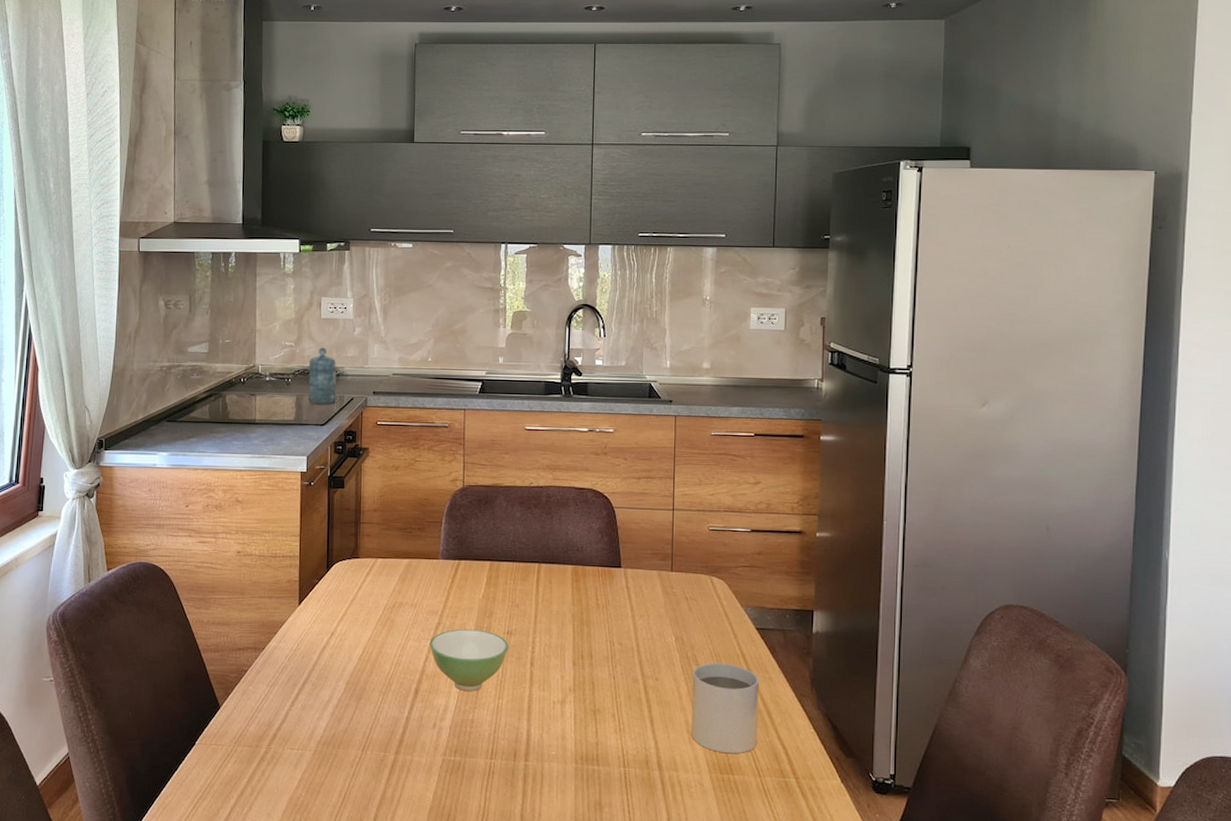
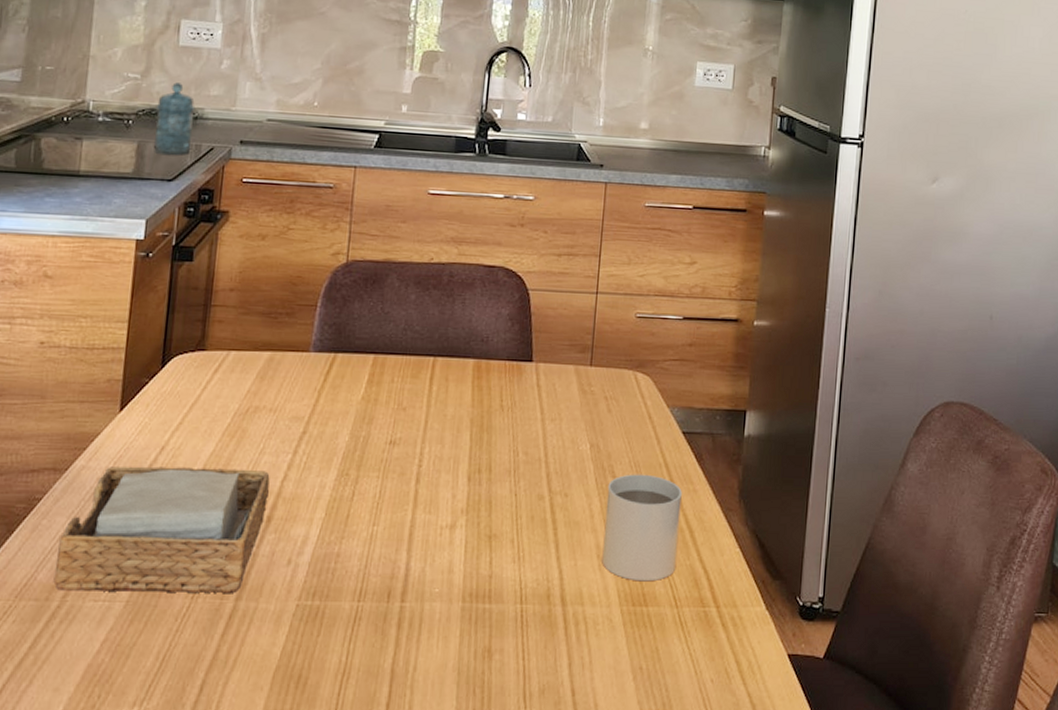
napkin holder: none [261,647,416,749] -> present [53,466,270,594]
bowl: present [429,628,509,691] -> none [290,438,390,517]

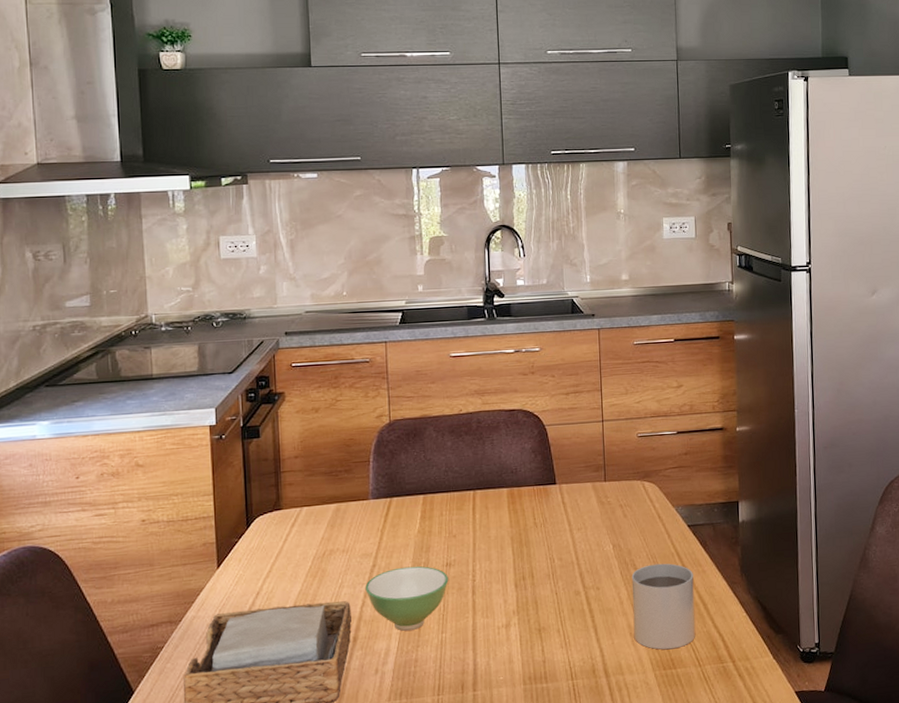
canister: present [154,82,196,157] -> none [209,290,244,353]
bowl: none [290,438,390,517] -> present [365,566,449,631]

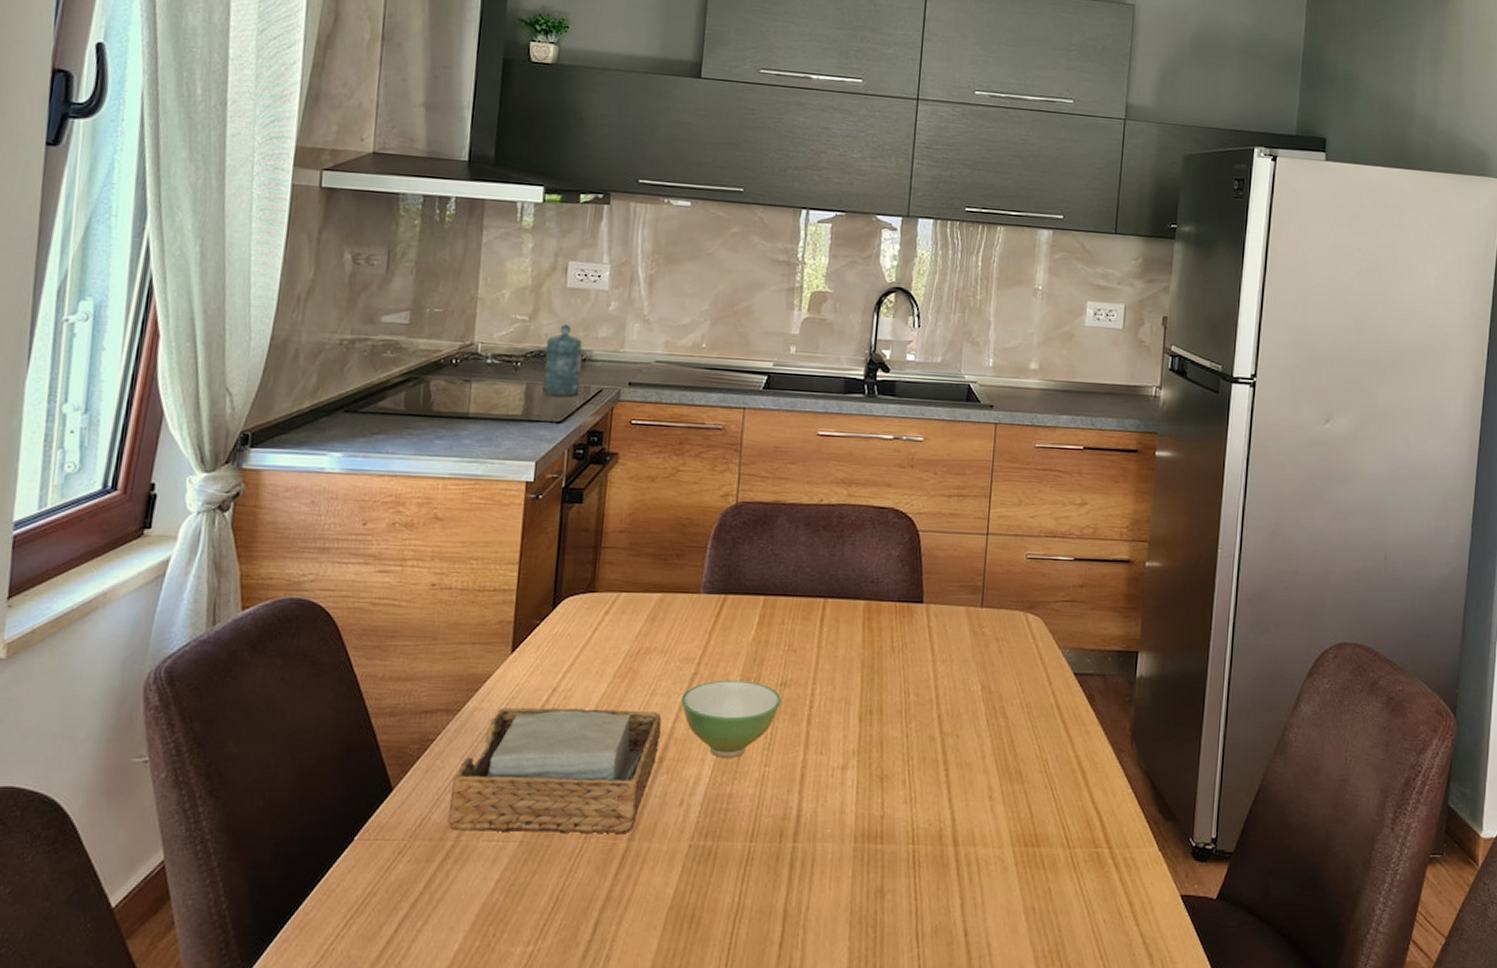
canister: none [209,290,244,353] -> present [542,324,584,399]
mug: present [631,563,696,650] -> none [994,715,1074,823]

